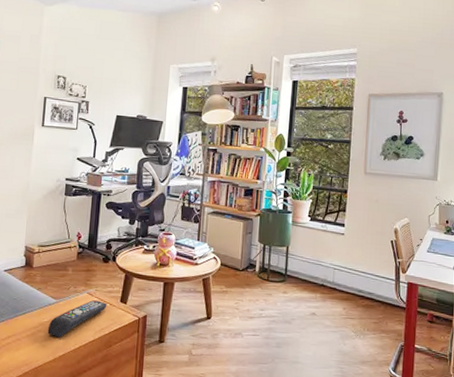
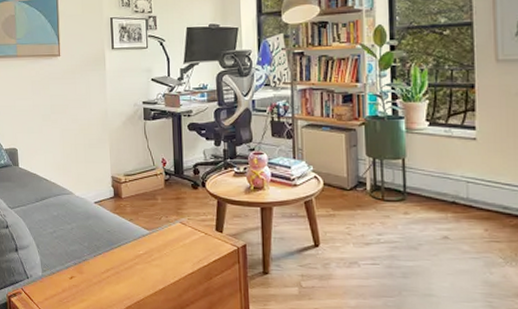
remote control: present [47,300,107,338] -> none [144,230,202,270]

